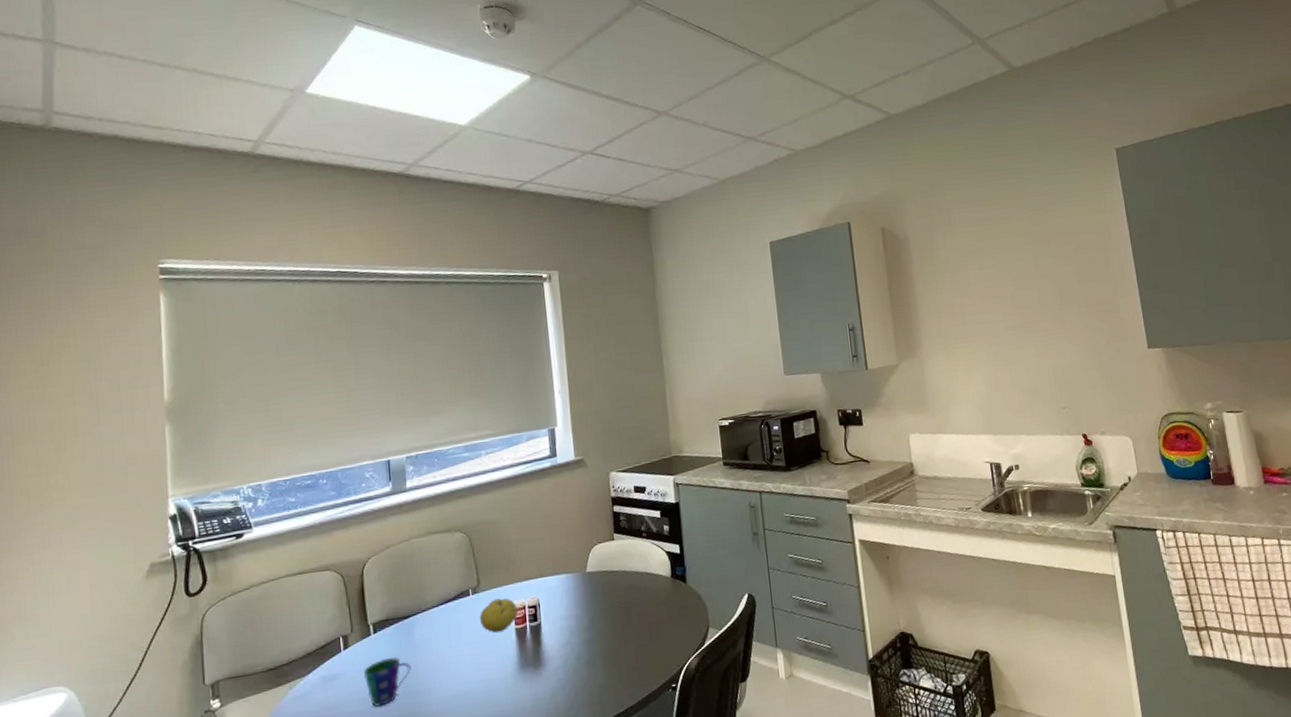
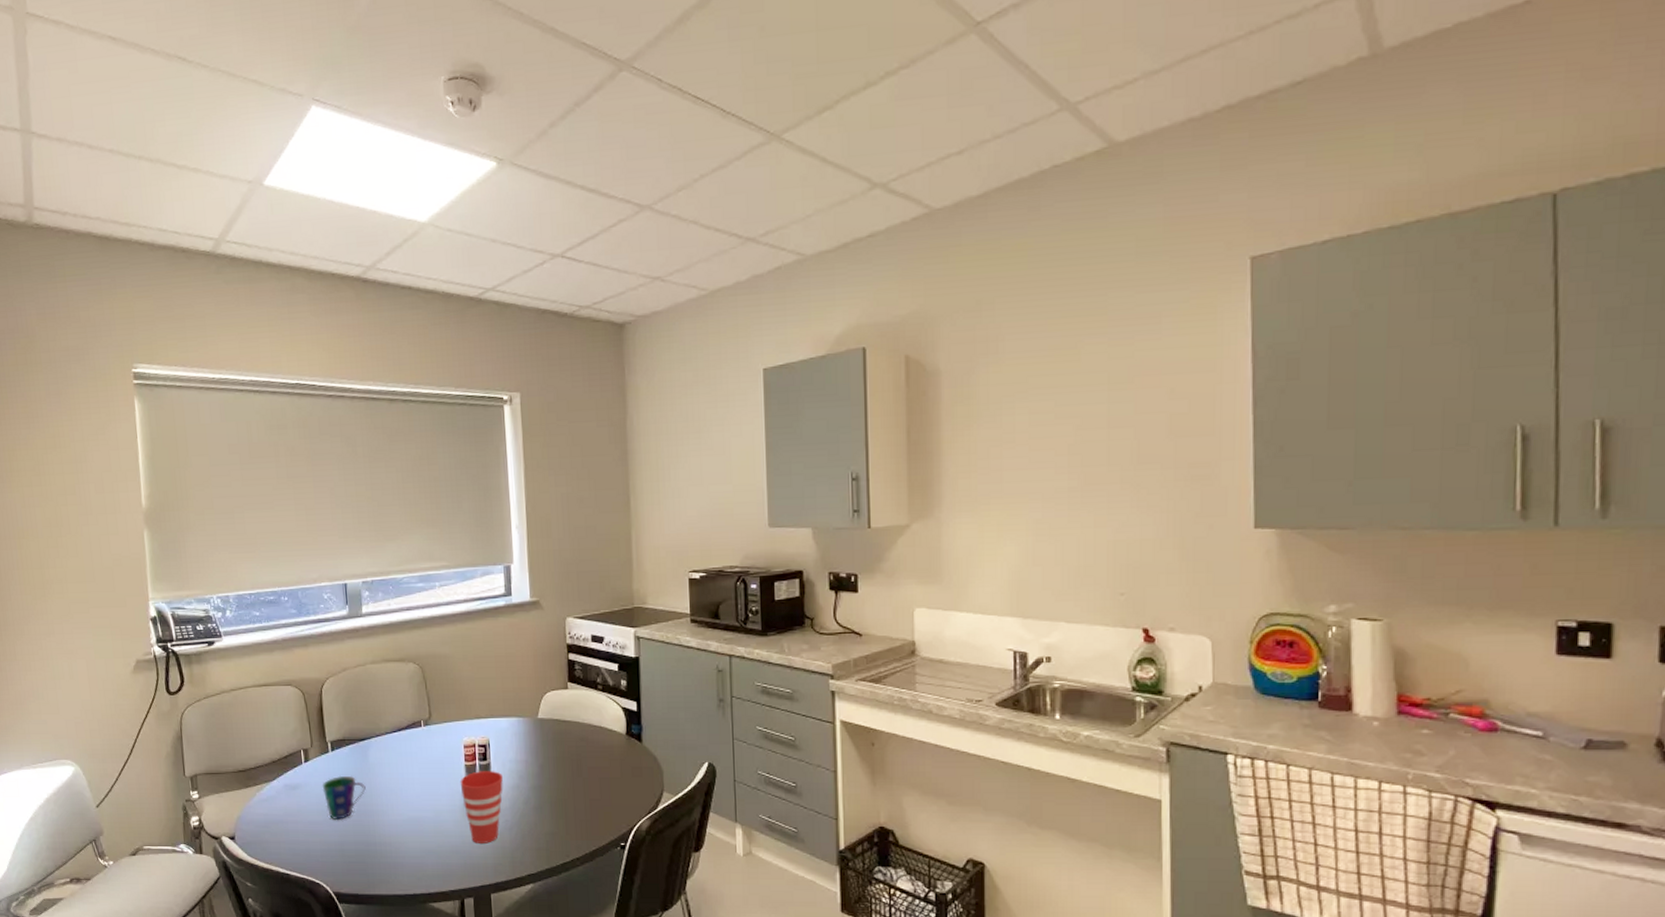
fruit: present [479,598,518,633] -> none [430,733,468,766]
cup: none [510,630,555,708] -> present [460,771,503,844]

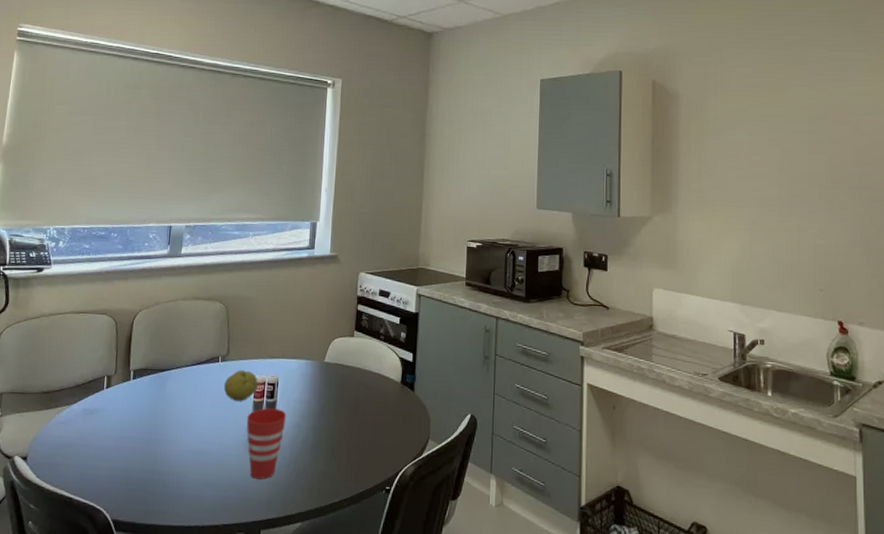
cup: present [322,775,366,821] -> none [118,403,159,448]
fruit: none [430,733,468,766] -> present [223,370,258,401]

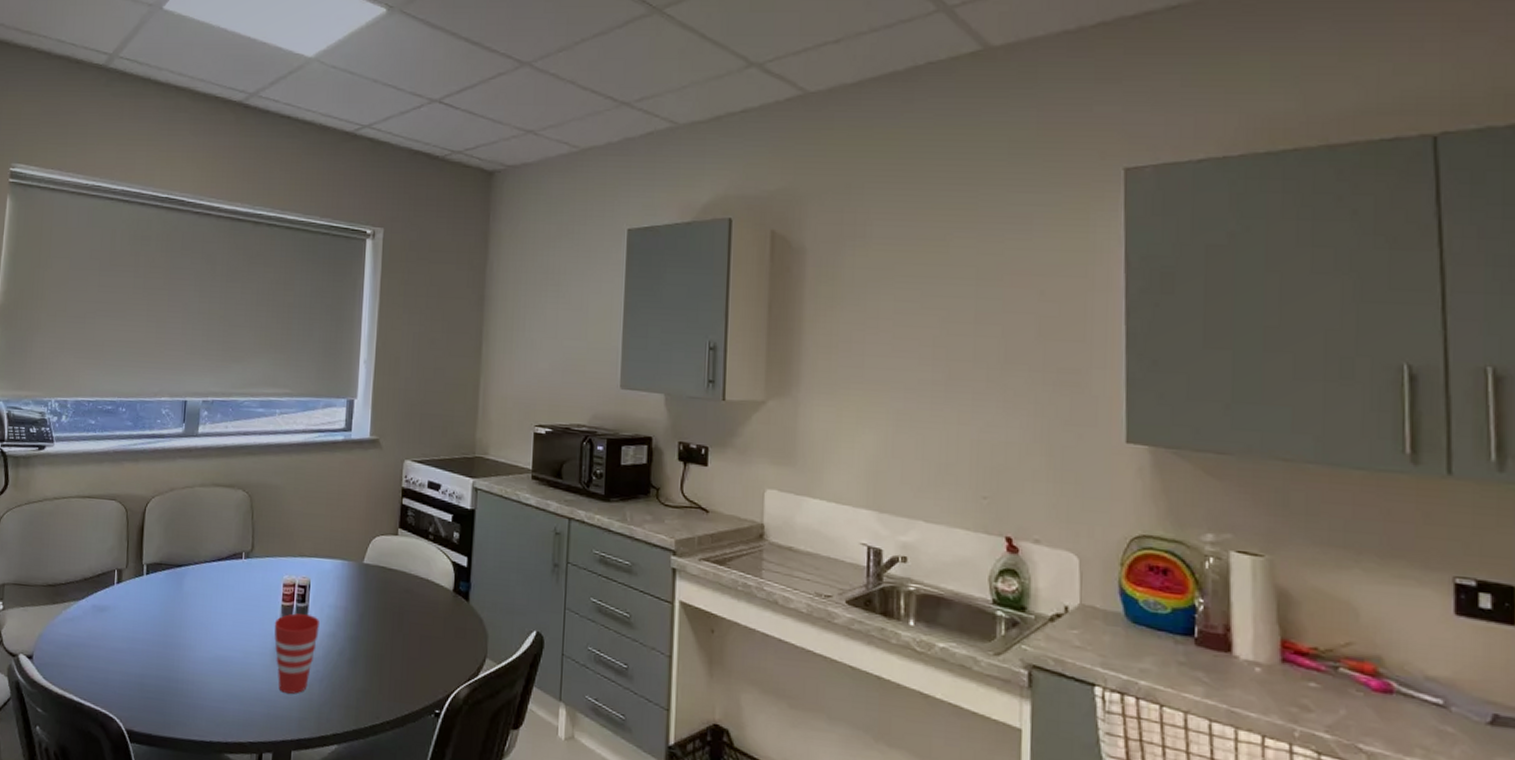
fruit: present [223,370,258,401] -> none [248,568,287,605]

